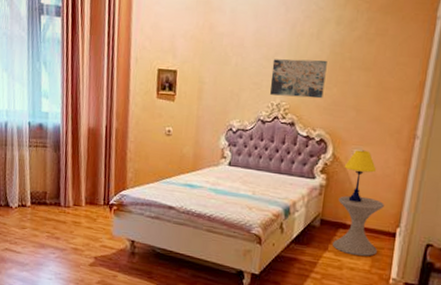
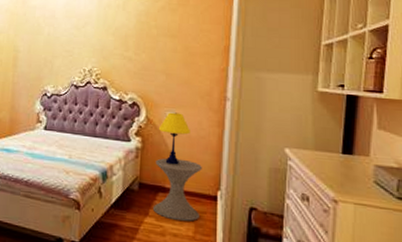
wall art: present [270,59,327,99] -> none [81,28,134,64]

